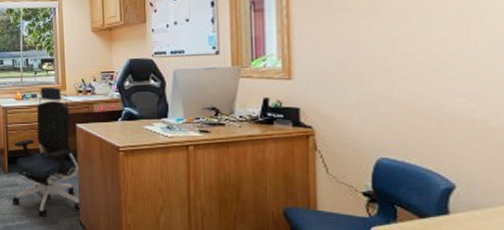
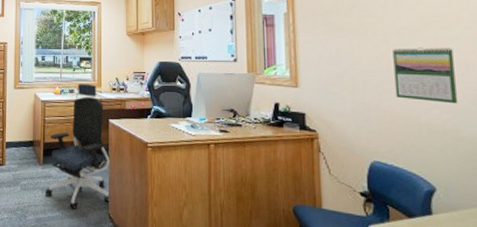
calendar: none [410,23,491,90] -> present [393,47,459,104]

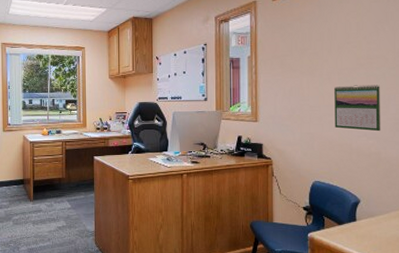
office chair: present [45,83,111,210] -> none [36,124,97,238]

